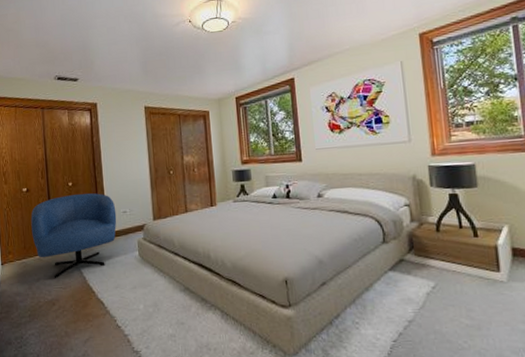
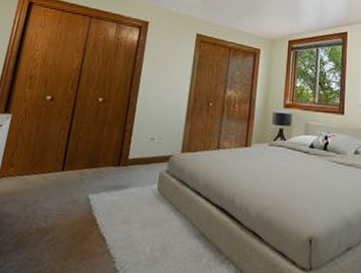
armchair: present [31,193,117,279] -> none [43,111,144,204]

